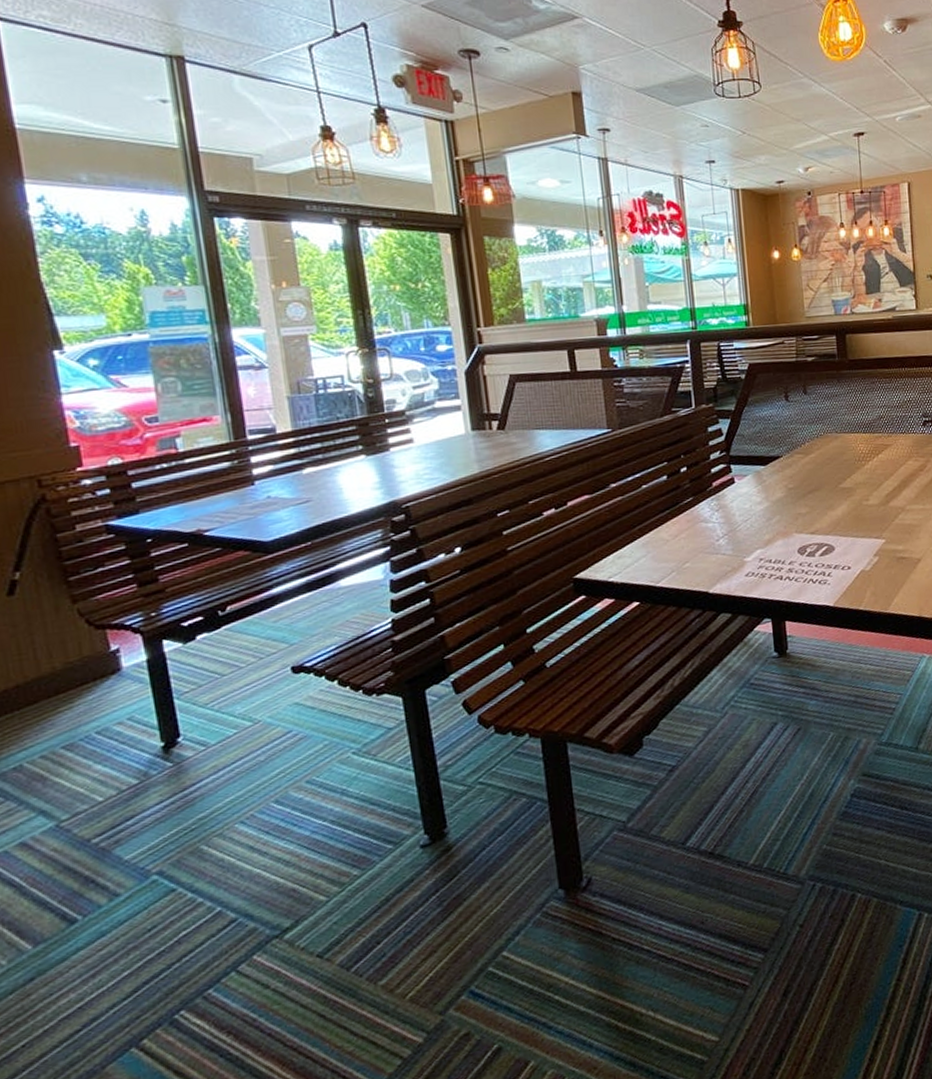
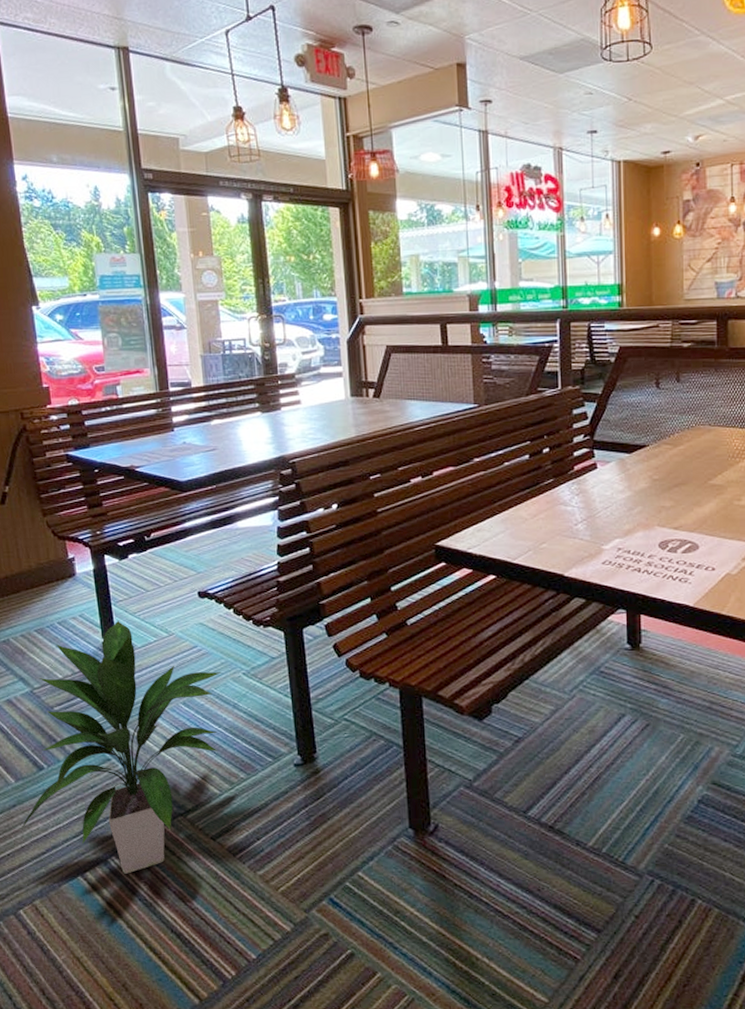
indoor plant: none [42,716,325,1029] -> present [20,620,222,874]

